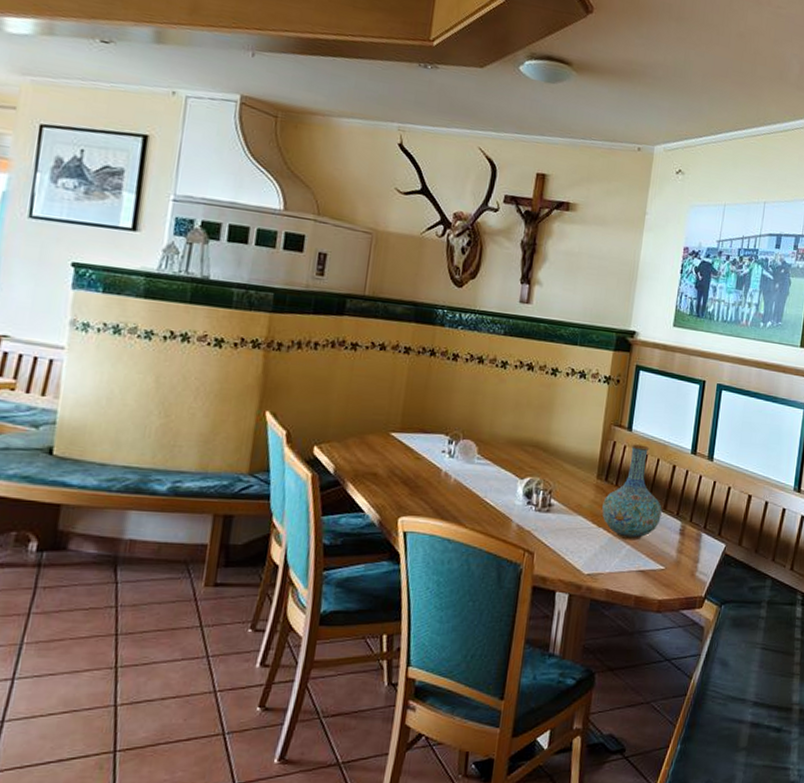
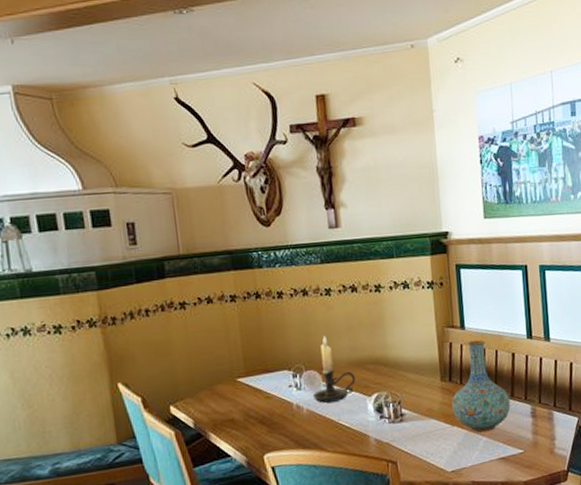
candle holder: none [464,408,512,477] -> present [313,336,356,403]

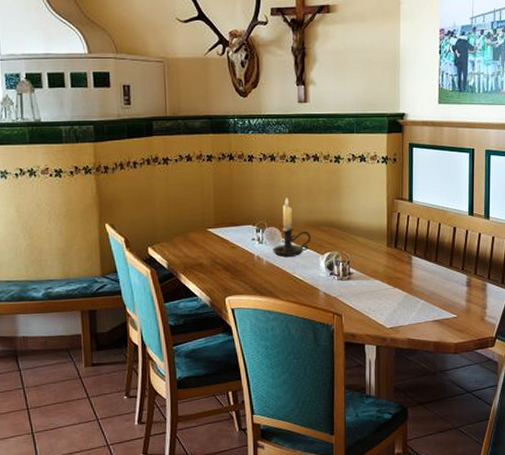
vase: present [451,340,511,433] -> none [395,213,448,296]

